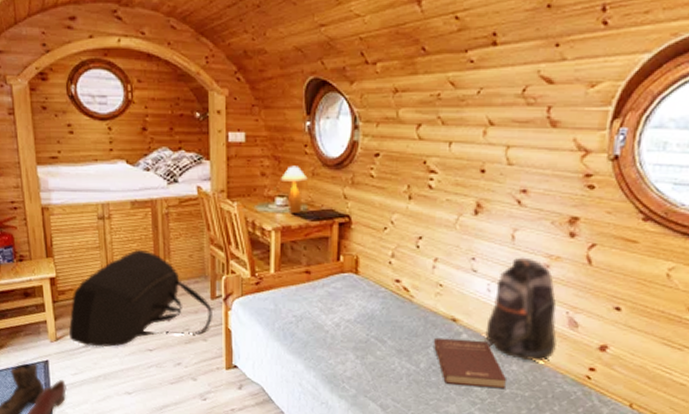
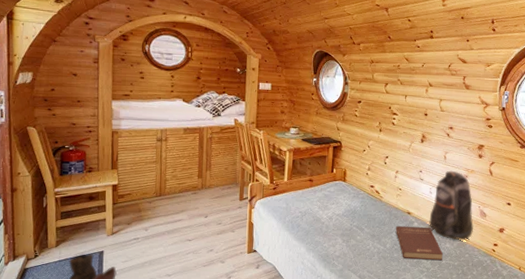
duffel bag: present [68,249,212,347] -> none [123,163,240,239]
table lamp: present [280,164,308,215] -> none [294,106,313,140]

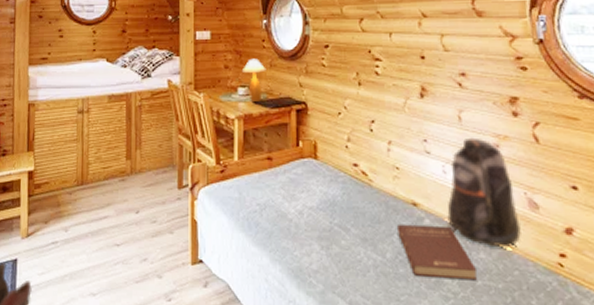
table lamp: none [294,106,313,140] -> present [241,57,266,103]

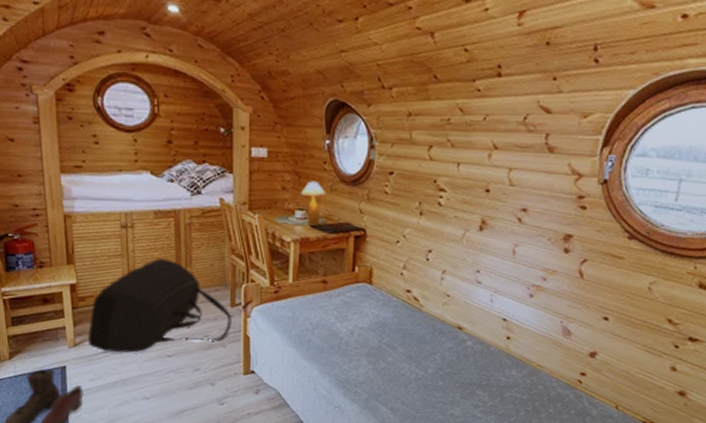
duffel bag: none [40,140,179,243] -> present [87,257,232,353]
book: present [396,223,478,281] -> none [440,344,508,393]
backpack: present [447,137,521,249] -> none [488,270,552,368]

